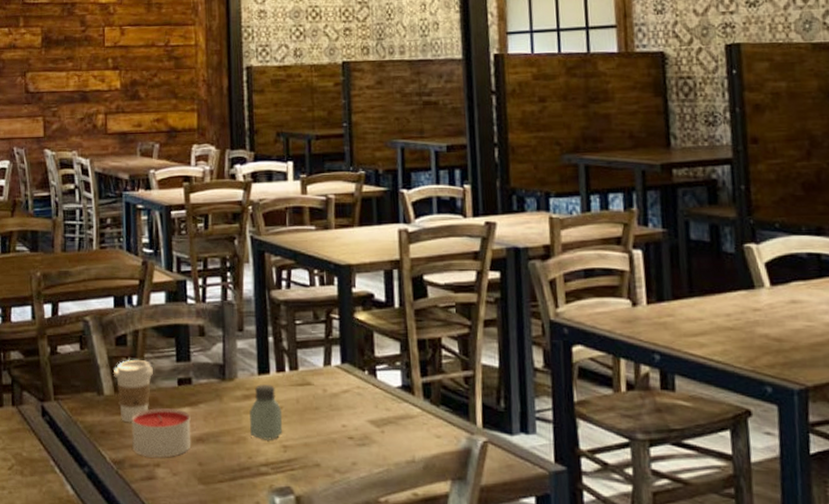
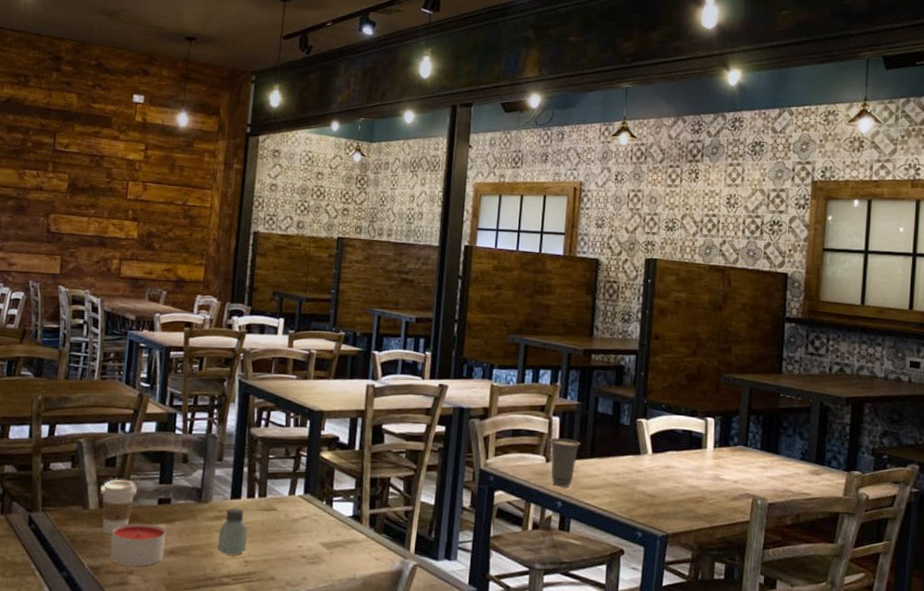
cup: none [632,276,674,336] -> present [549,438,581,487]

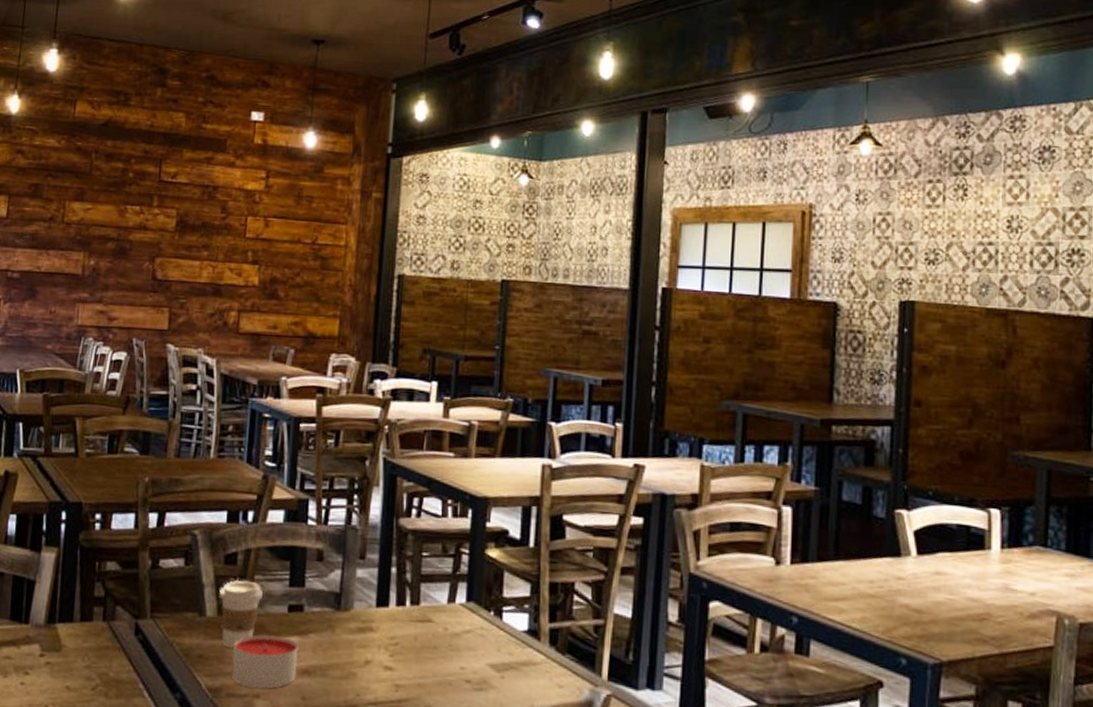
saltshaker: present [218,507,248,556] -> none [361,617,398,678]
cup: present [549,438,581,487] -> none [778,533,821,598]

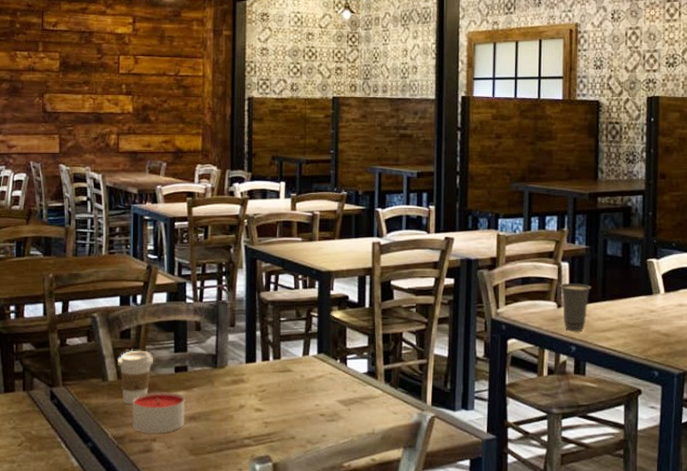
cup: none [778,533,821,598] -> present [559,283,592,331]

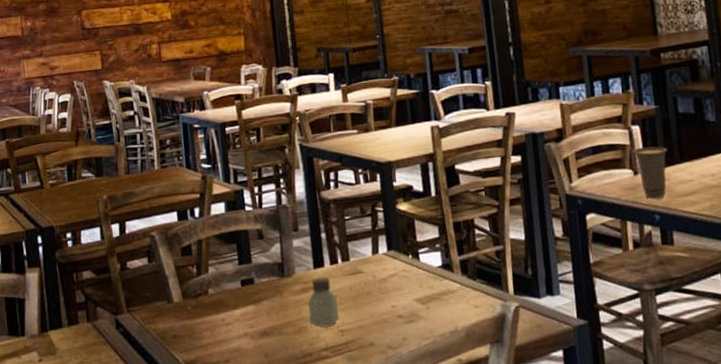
coffee cup: present [117,350,153,405] -> none [180,266,218,326]
candle: present [132,391,185,434] -> none [200,307,257,355]
saltshaker: none [237,371,265,418] -> present [308,276,339,327]

